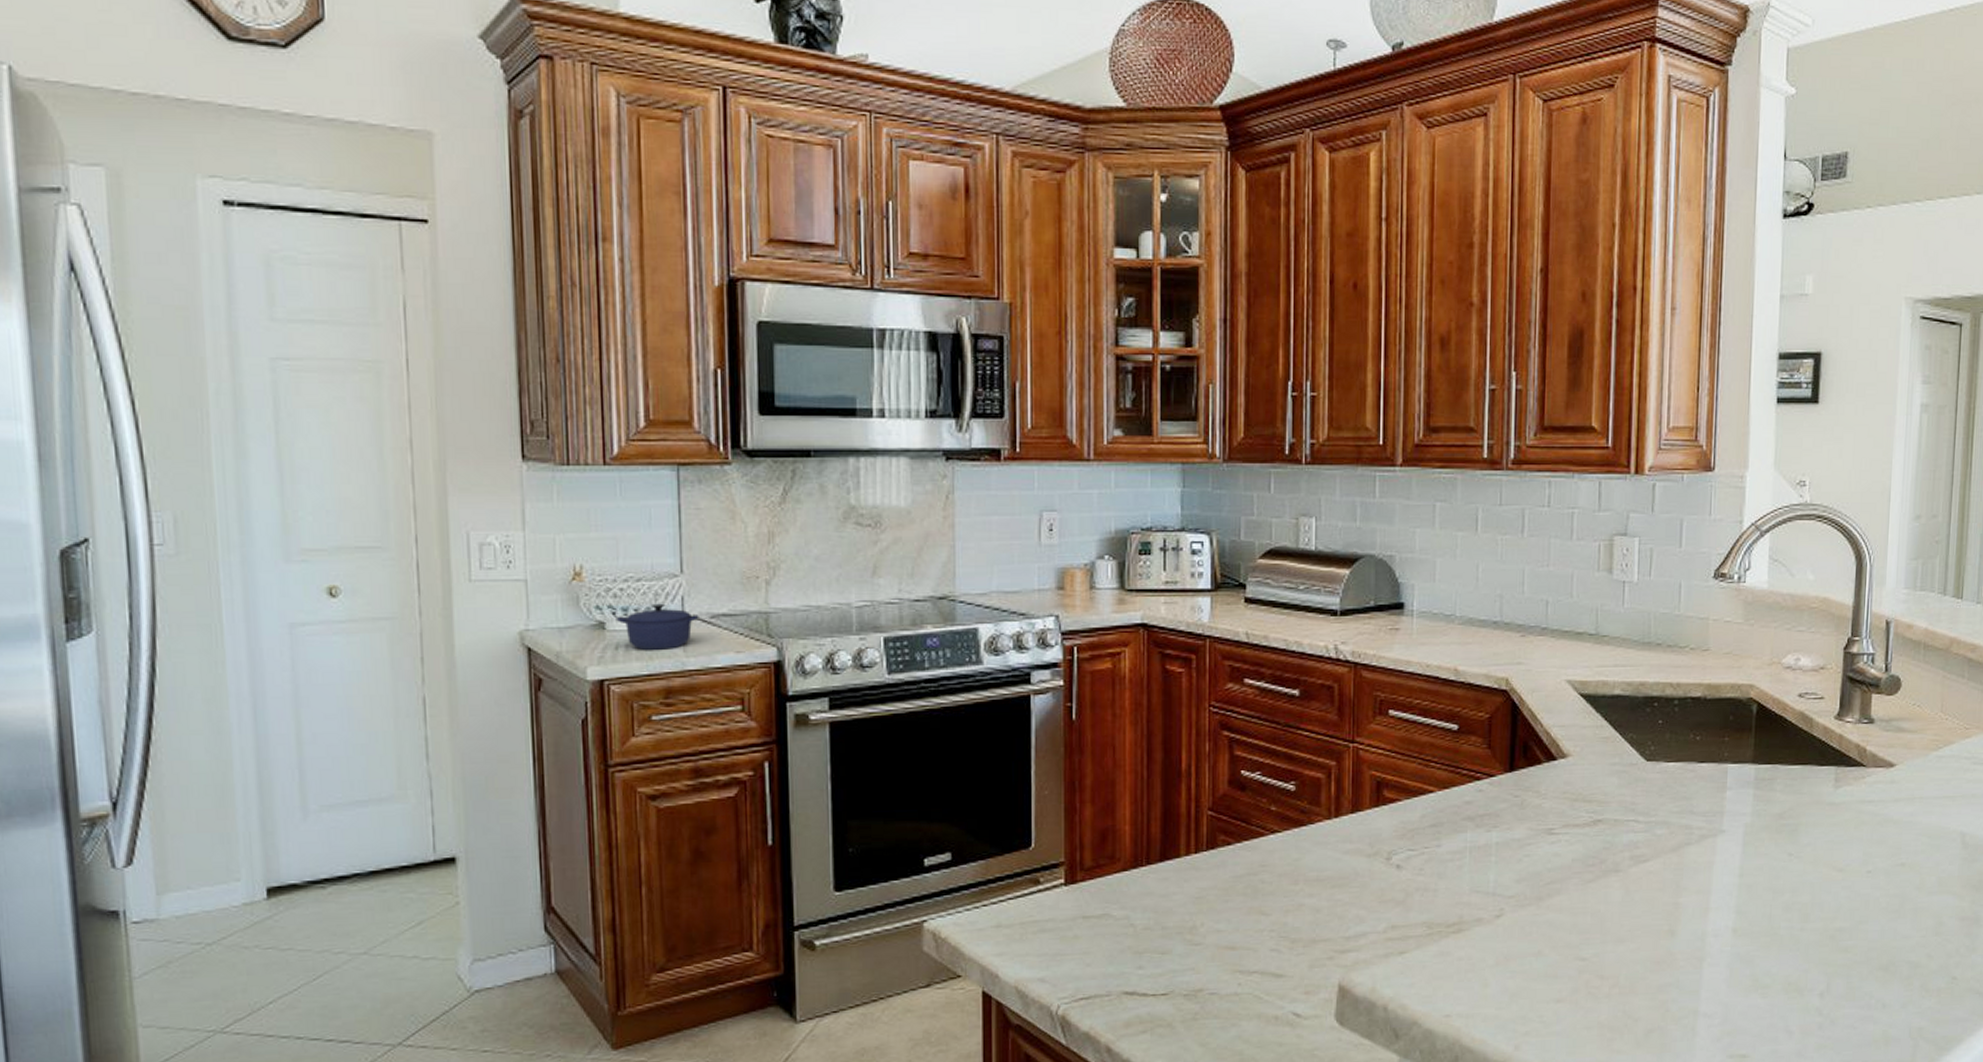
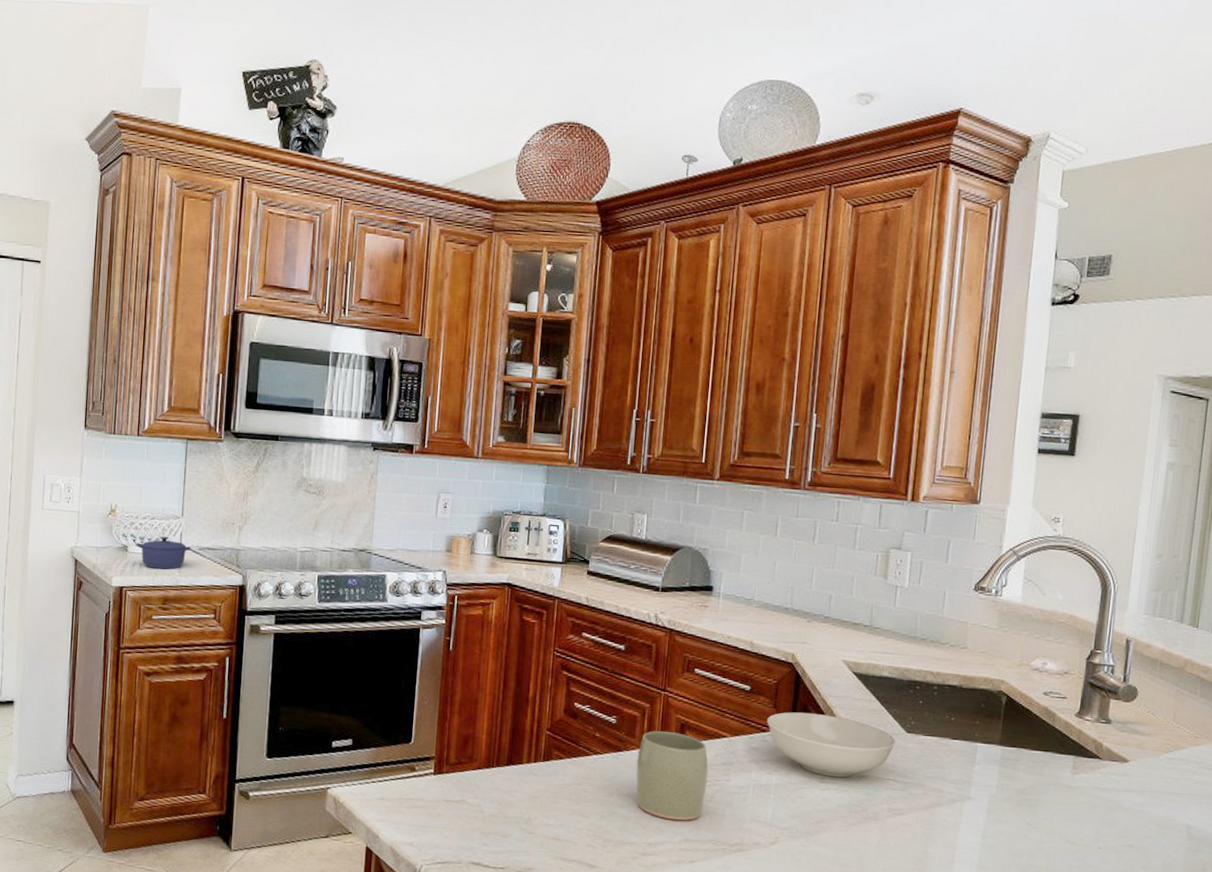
mug: none [1325,793,1414,904] -> present [636,731,709,821]
bowl: none [1481,749,1634,826] -> present [767,712,895,778]

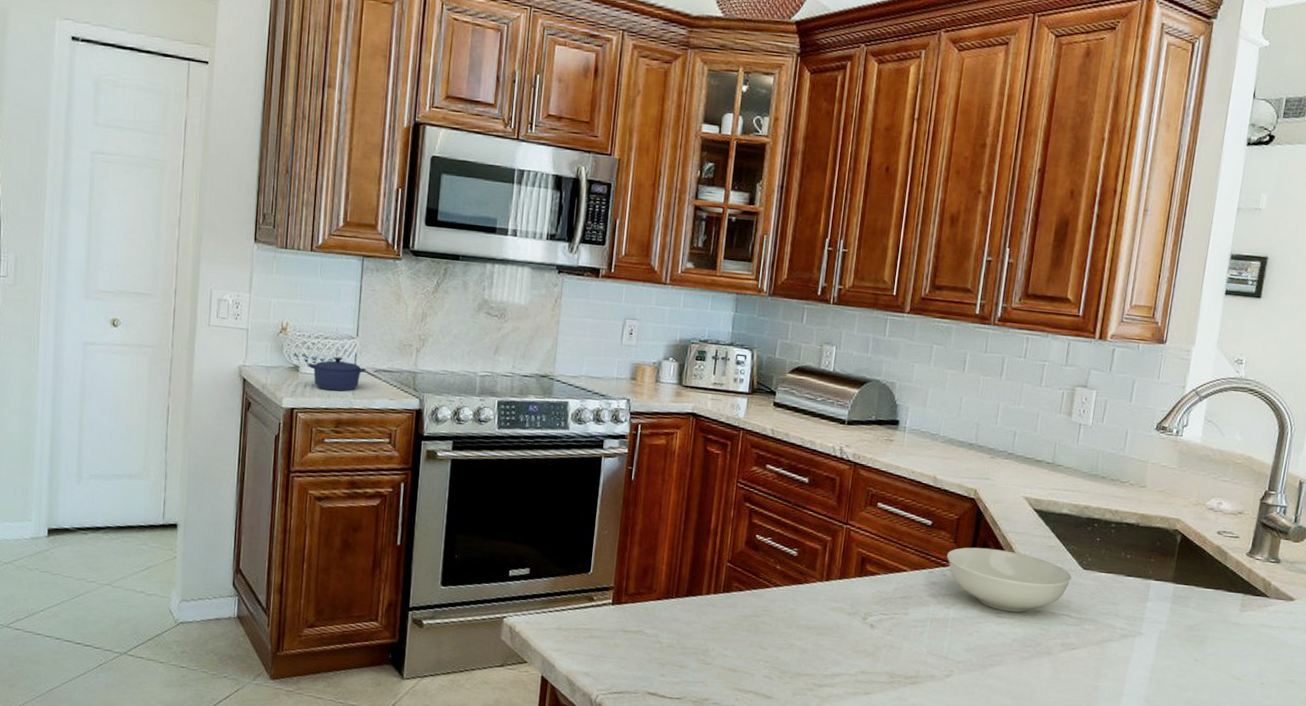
mug: present [636,731,709,821] -> none [815,564,887,653]

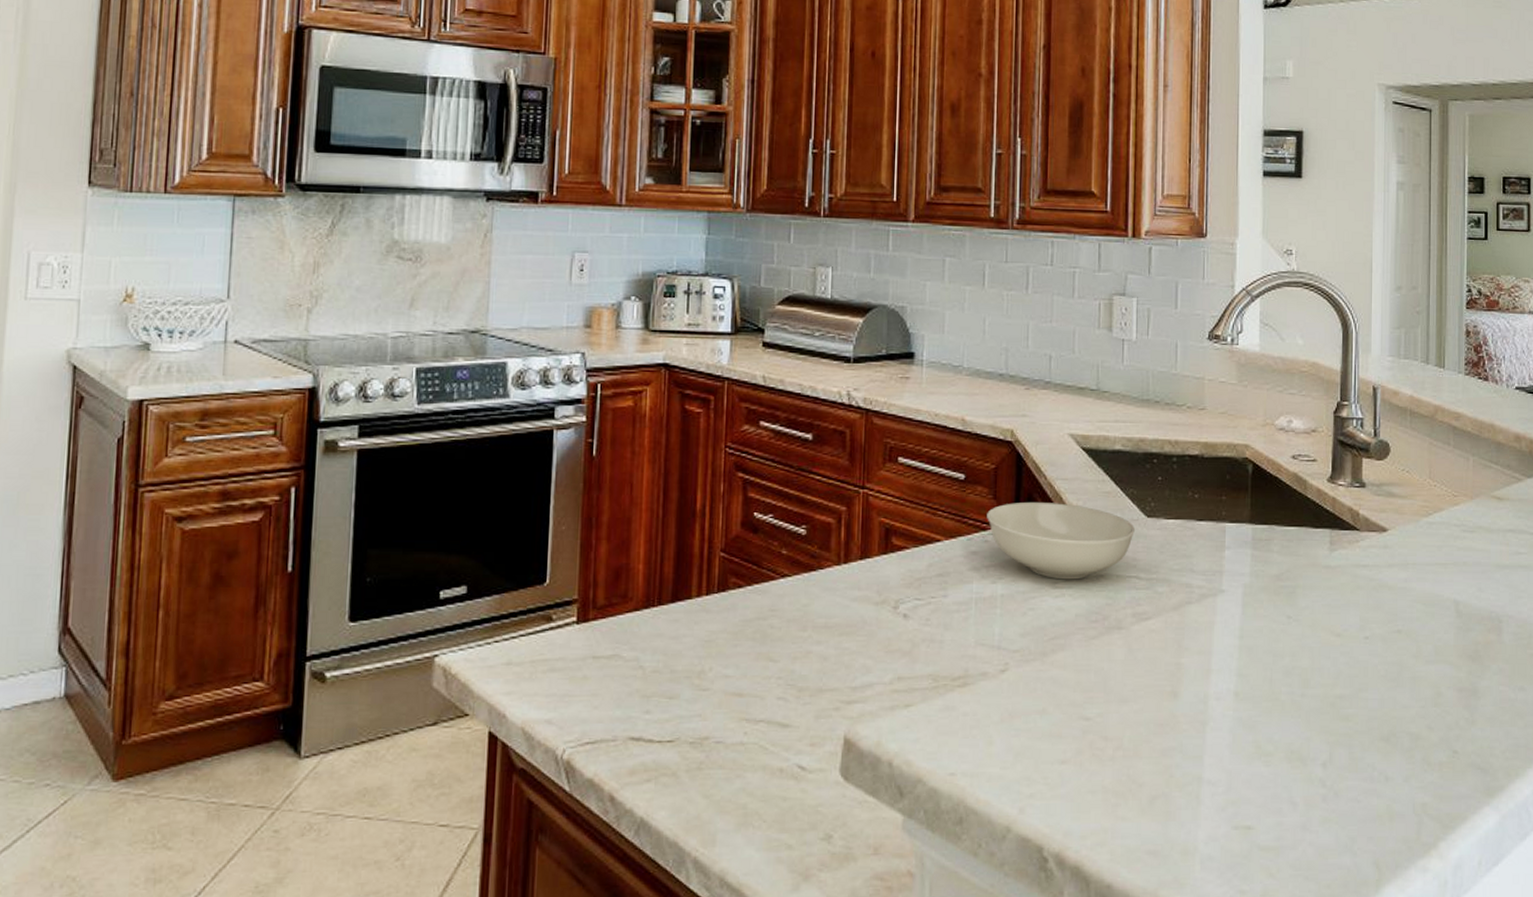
cooking pot: present [307,356,366,392] -> none [161,327,241,372]

